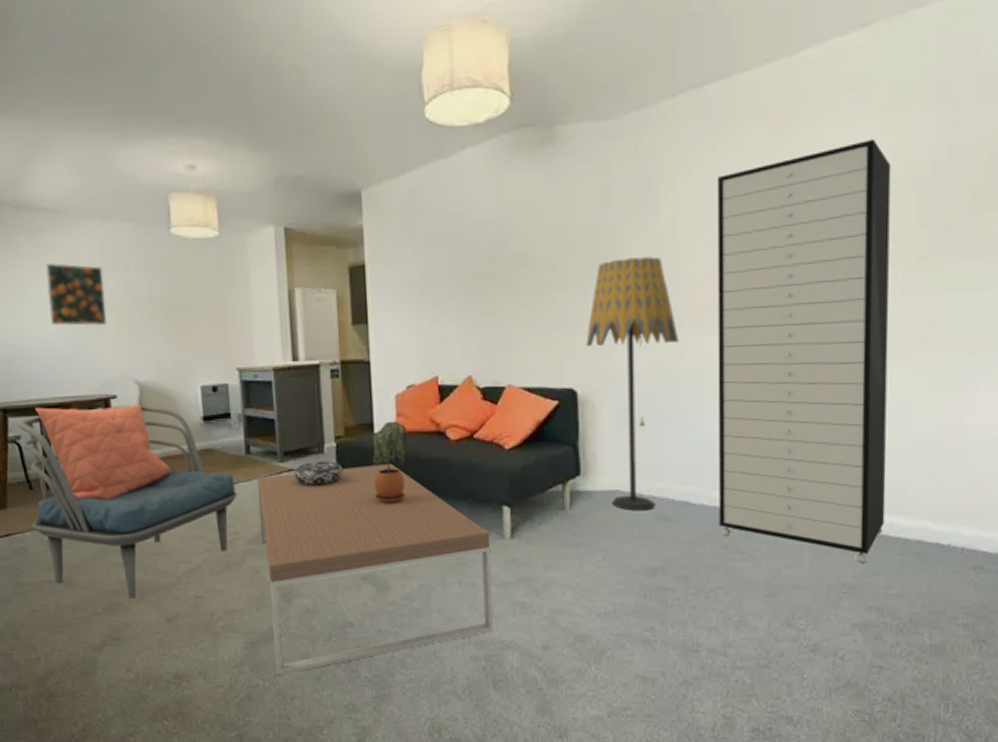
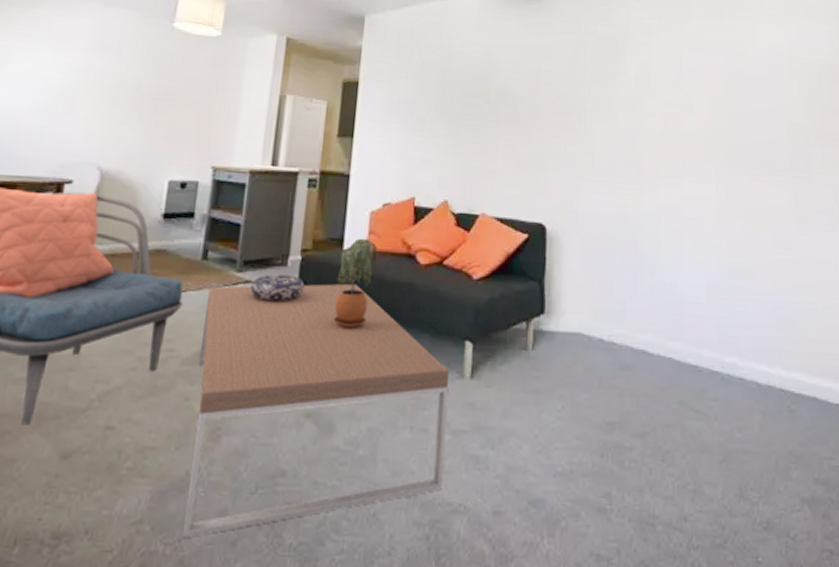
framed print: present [45,263,108,327] -> none [21,37,94,107]
floor lamp: present [586,256,679,511] -> none [557,107,640,358]
storage cabinet: present [718,138,891,563] -> none [673,37,824,430]

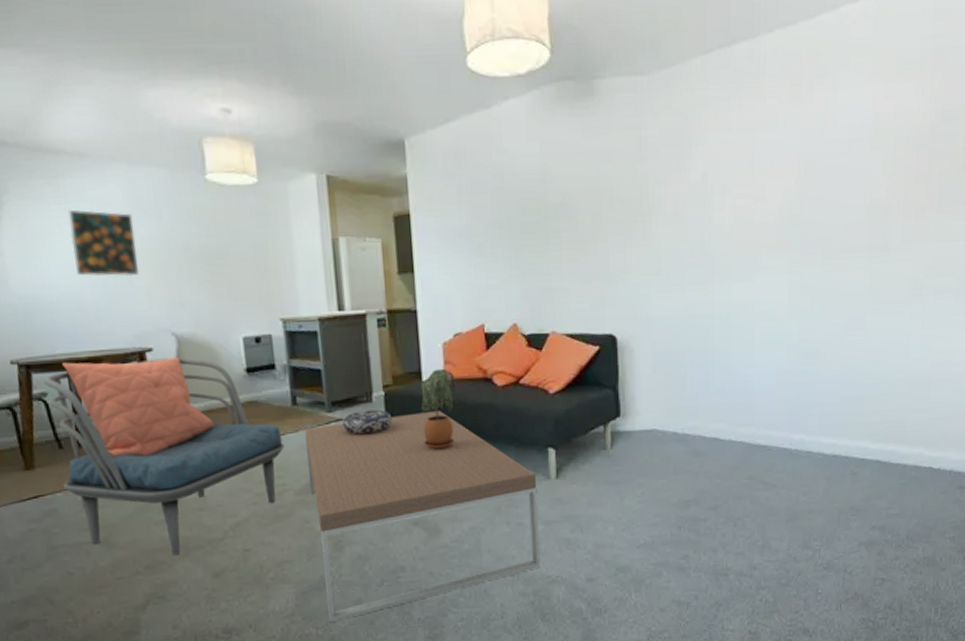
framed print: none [21,37,94,107] -> present [68,209,140,277]

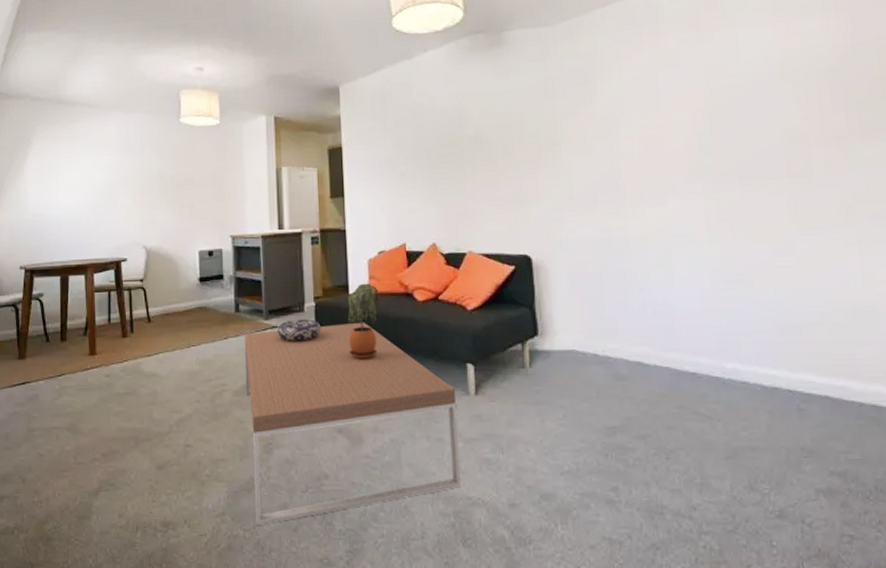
armchair: present [43,356,285,556] -> none [42,266,227,446]
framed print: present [68,209,140,277] -> none [75,147,123,200]

